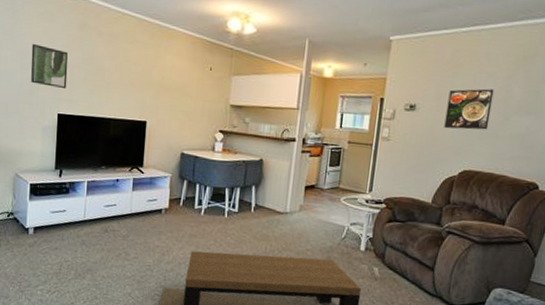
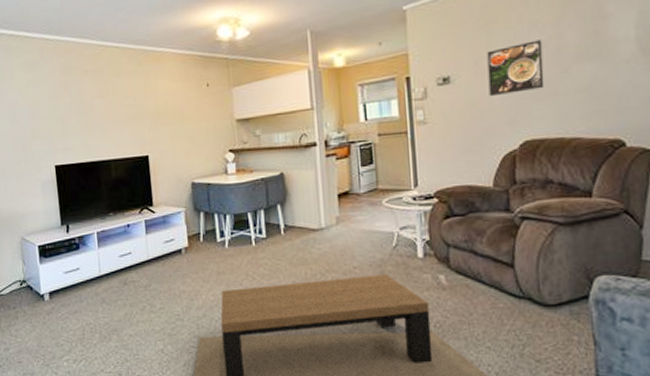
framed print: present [31,43,68,89] -> none [18,97,60,139]

